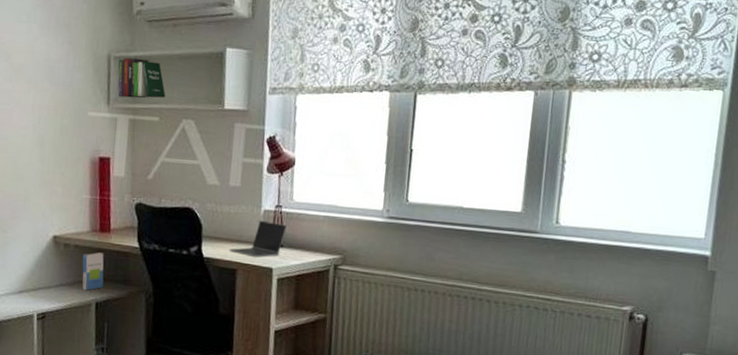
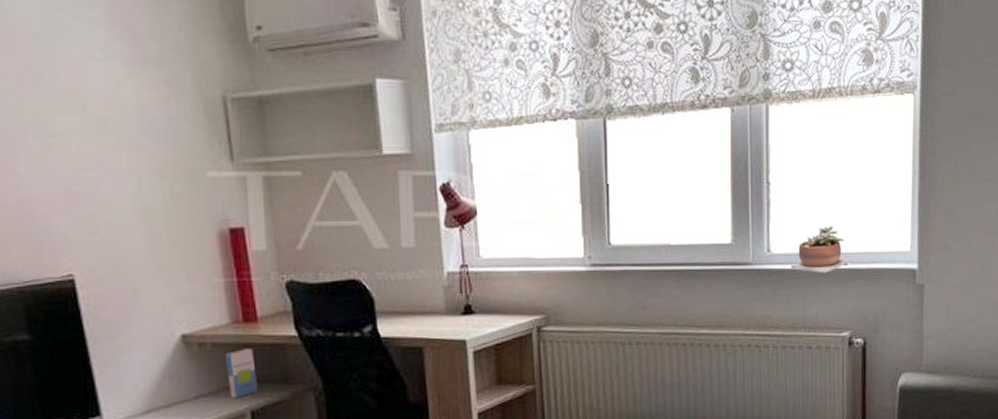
books: present [118,57,166,99] -> none [237,98,307,149]
laptop computer: present [229,221,287,258] -> none [411,286,477,331]
succulent plant: none [577,206,641,249] -> present [790,226,852,273]

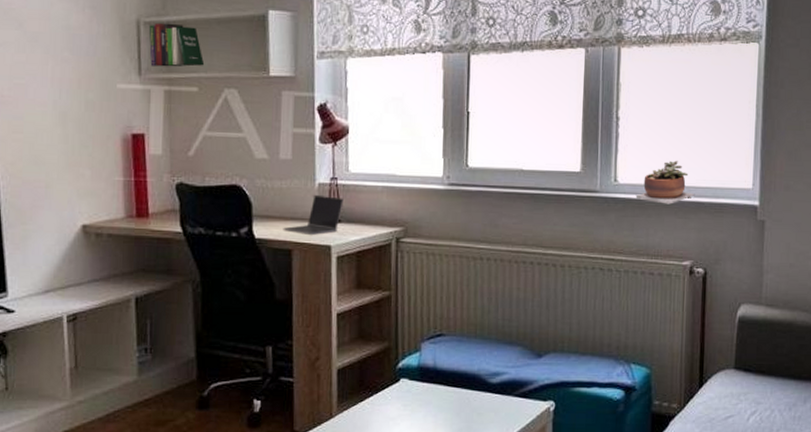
book: present [224,347,258,398] -> none [117,240,144,285]
books: none [237,98,307,149] -> present [148,22,205,67]
laptop computer: none [411,286,477,331] -> present [283,196,344,236]

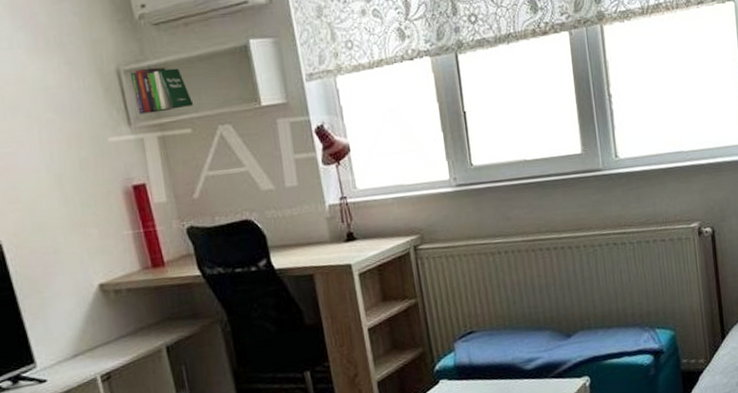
laptop computer: present [283,196,344,236] -> none [301,215,357,258]
succulent plant: present [635,160,695,204] -> none [637,128,694,172]

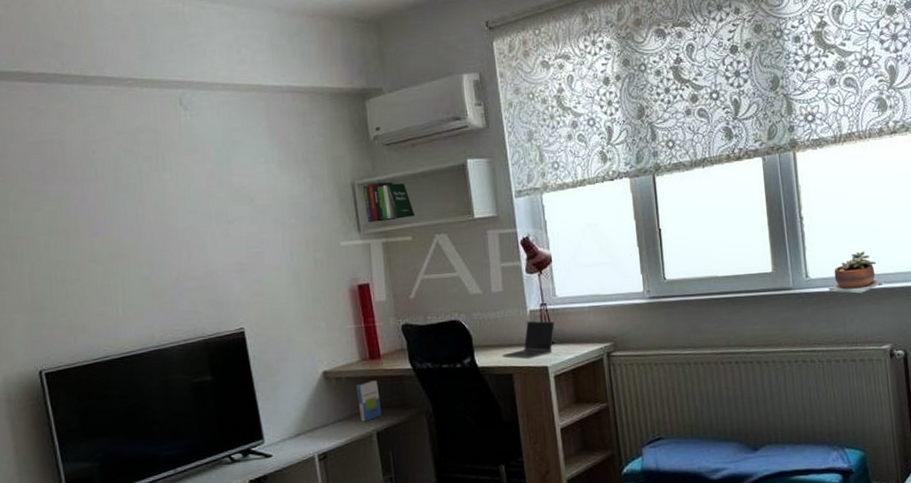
book: none [138,289,170,336] -> present [356,379,382,422]
laptop computer: none [301,215,357,258] -> present [502,321,555,360]
succulent plant: none [637,128,694,172] -> present [828,251,886,294]

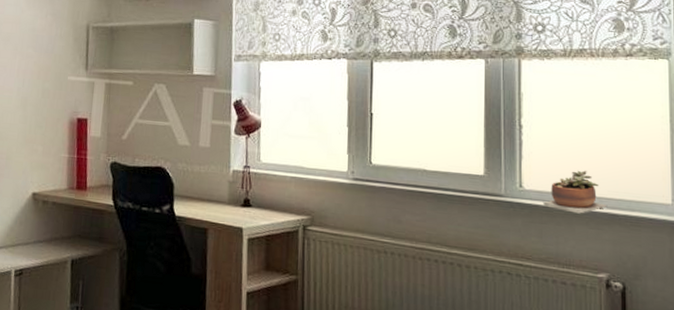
book: present [356,379,382,422] -> none [59,209,80,248]
books: present [362,182,416,222] -> none [95,27,140,64]
laptop computer: present [502,321,555,360] -> none [200,181,255,218]

